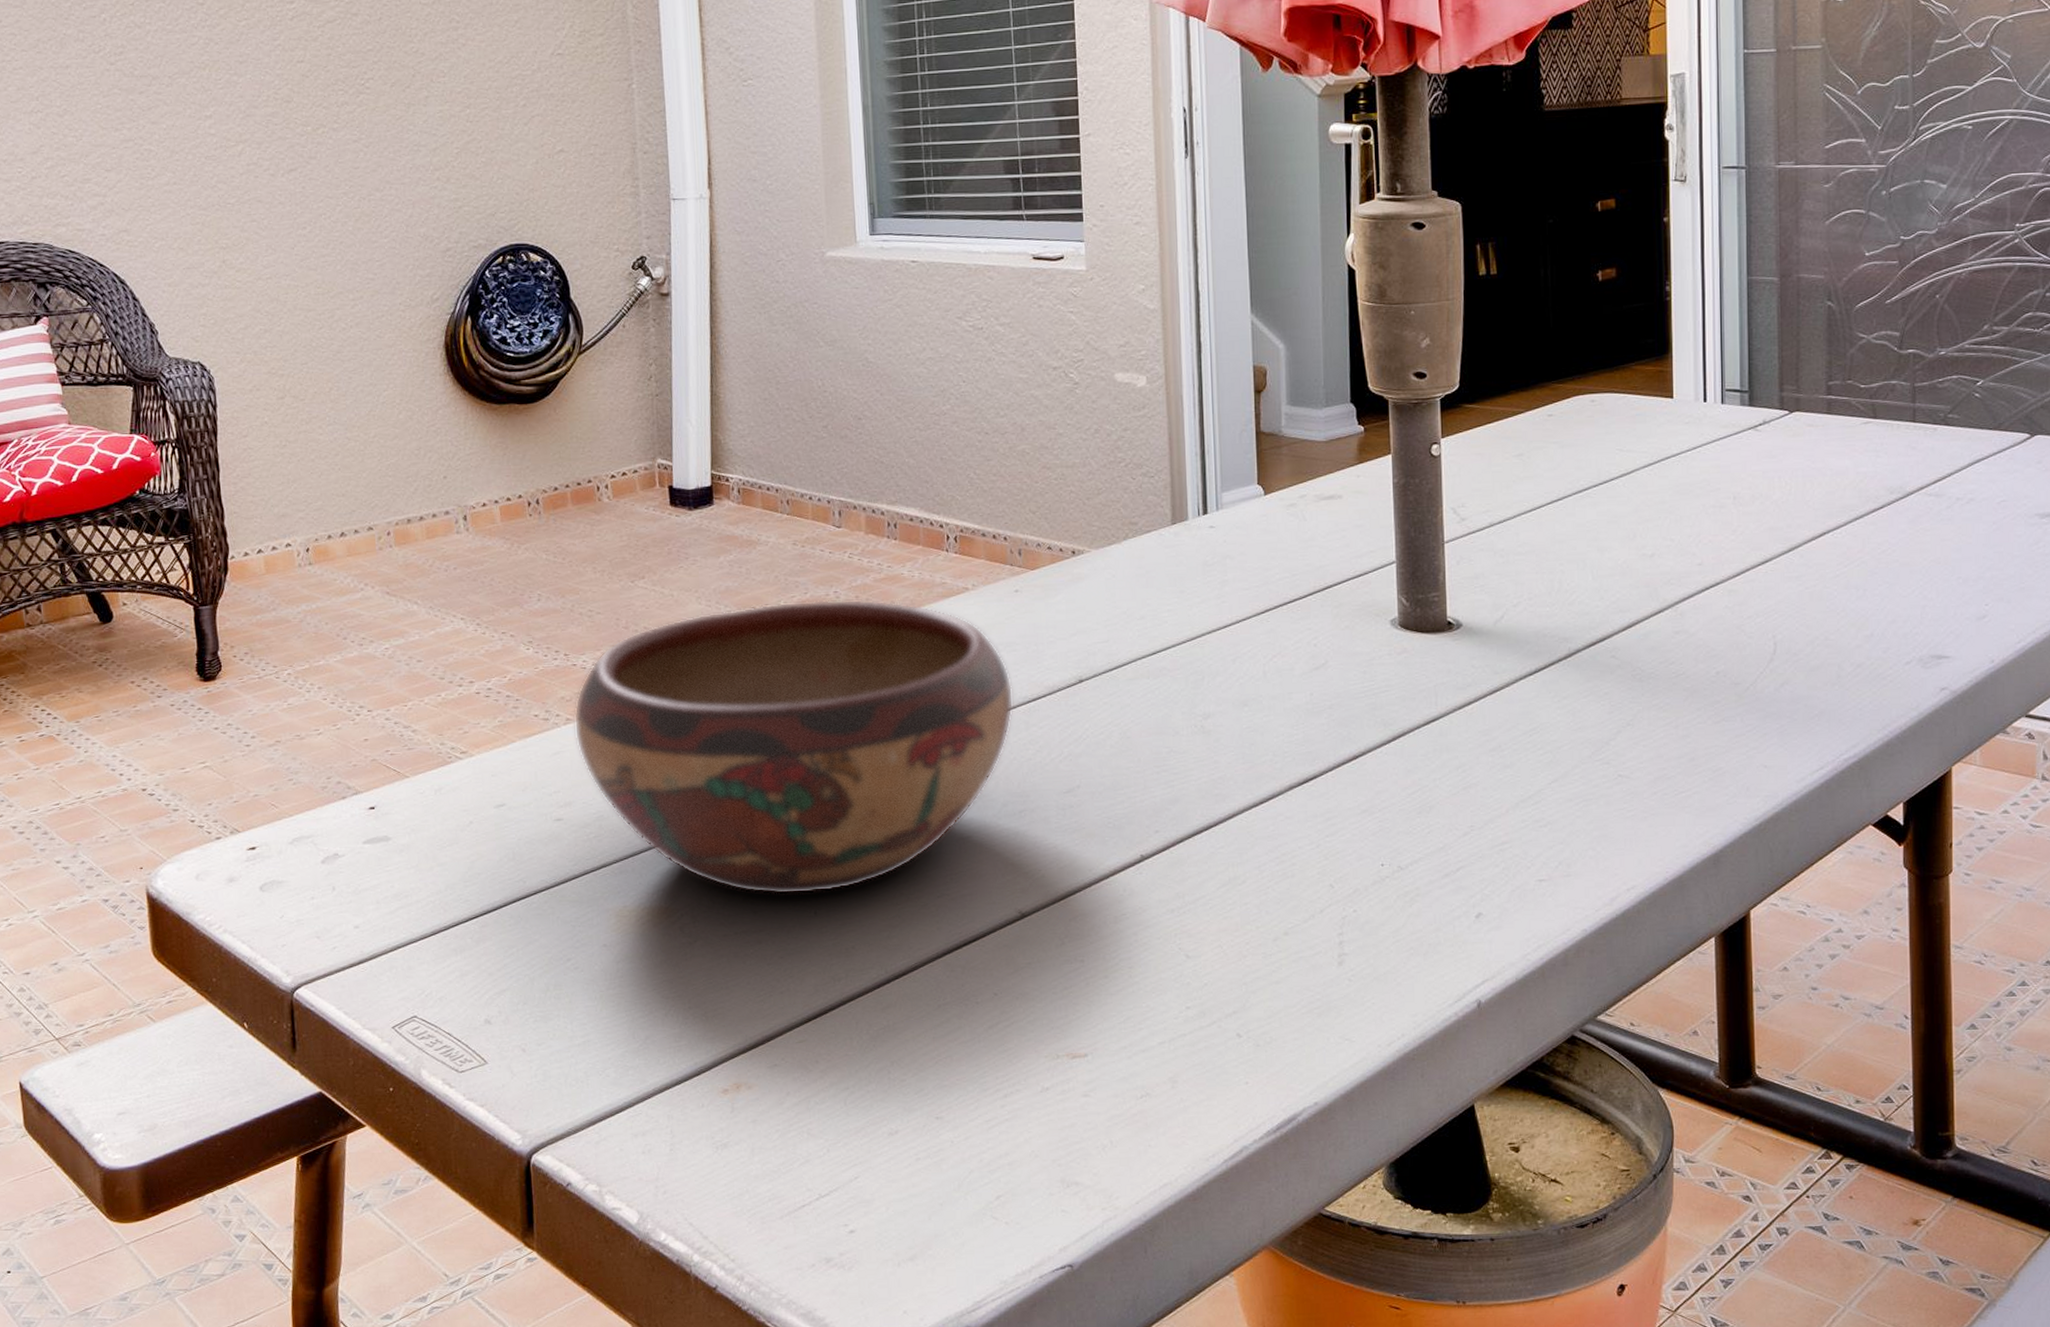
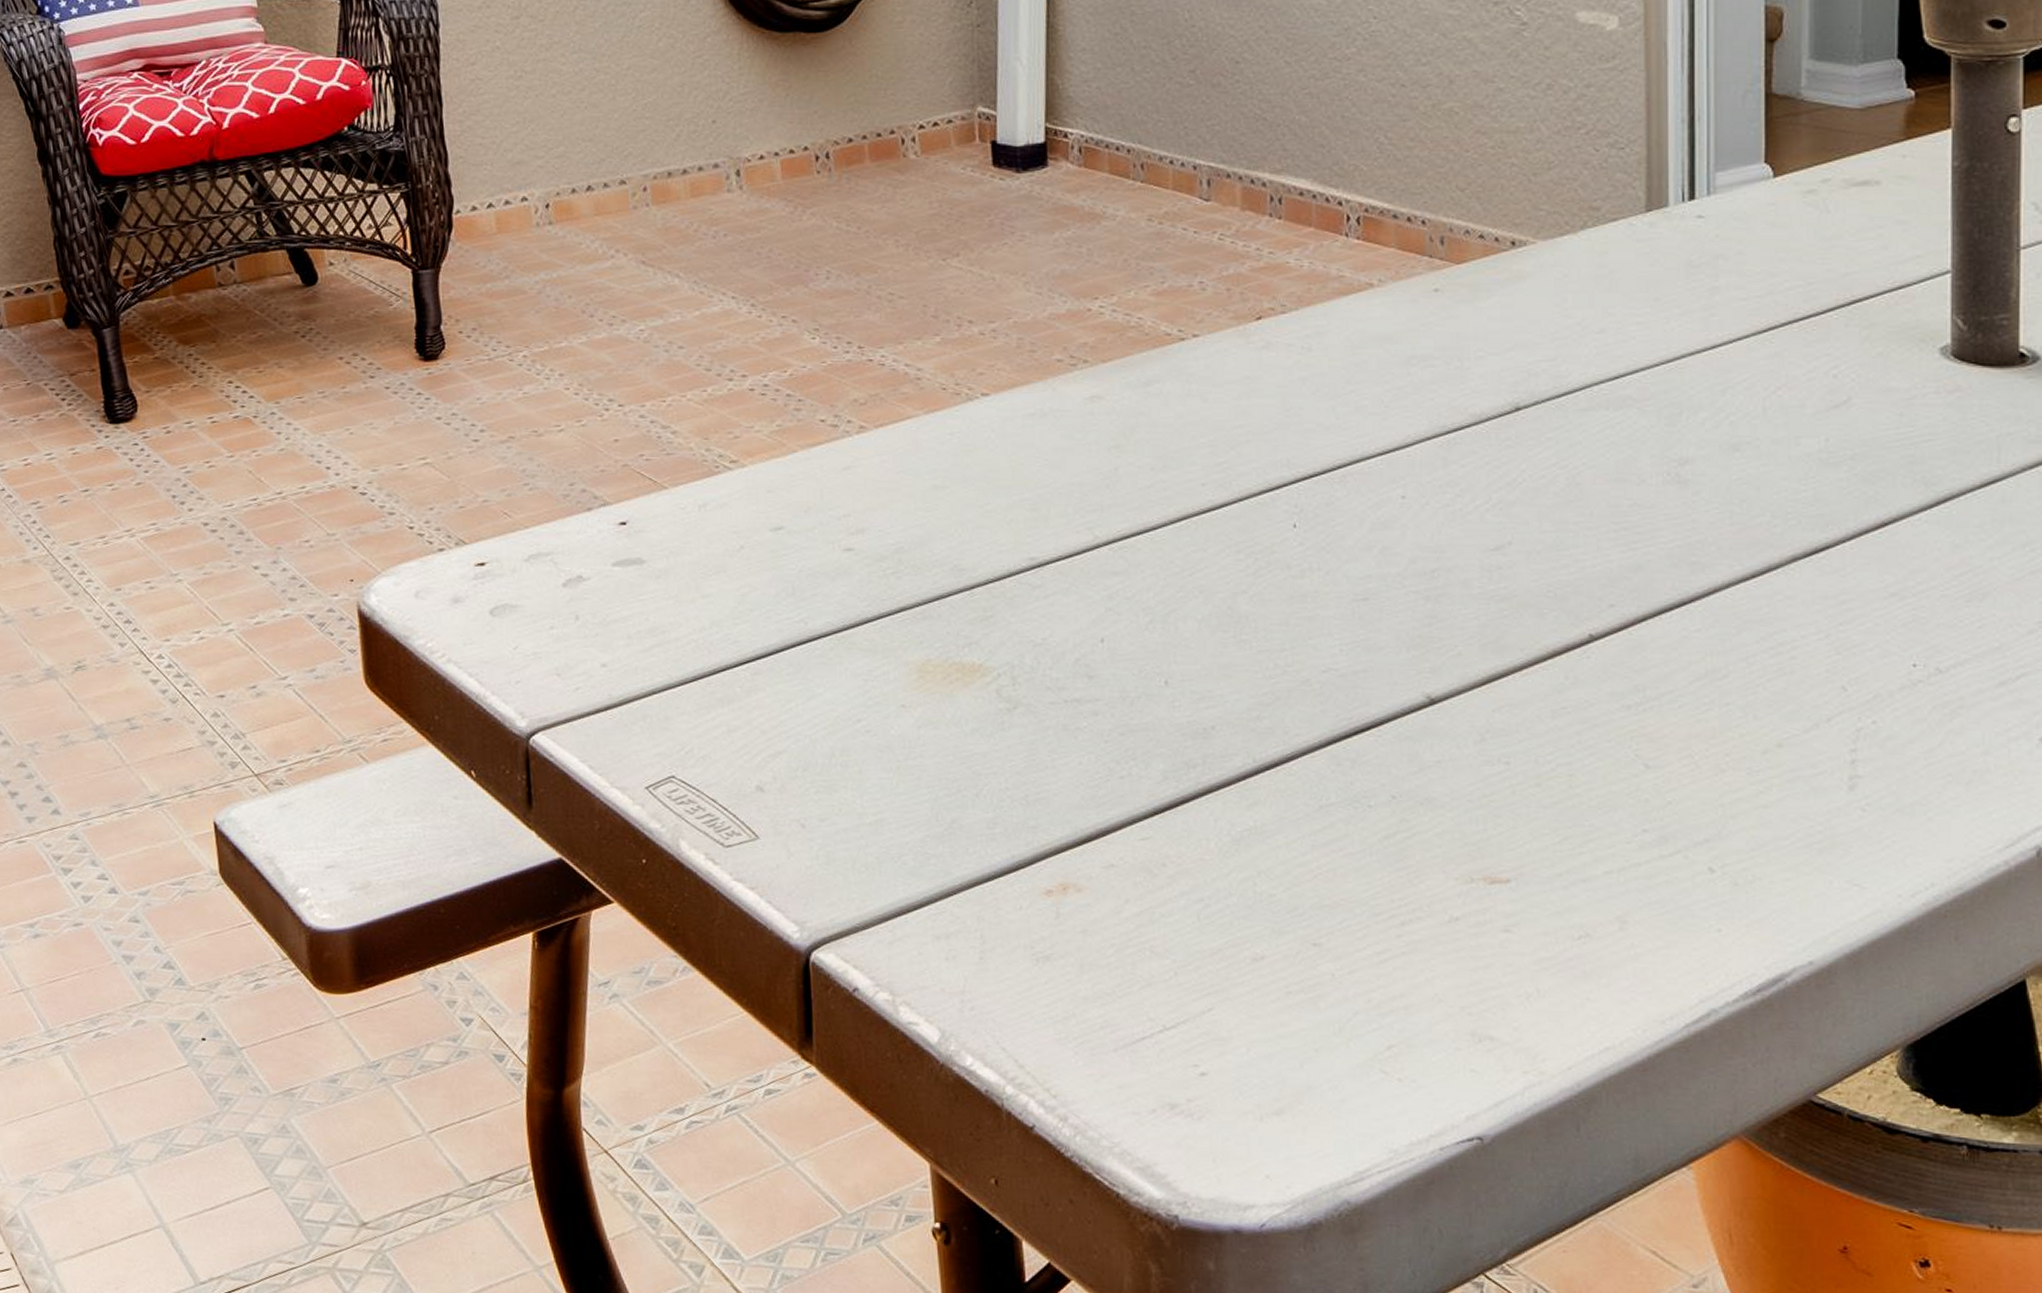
decorative bowl: present [573,599,1014,895] -> none [868,291,1428,659]

